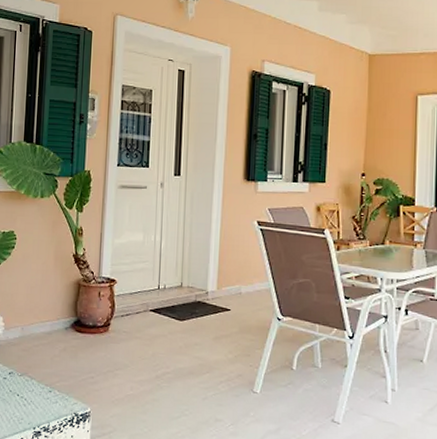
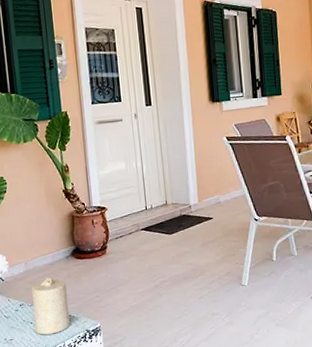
candle: none [21,347,61,412] -> present [31,276,71,335]

